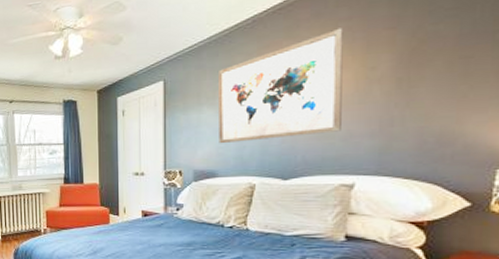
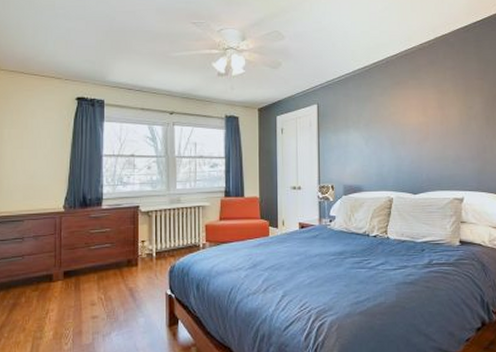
wall art: present [219,27,343,144] -> none [362,74,452,163]

